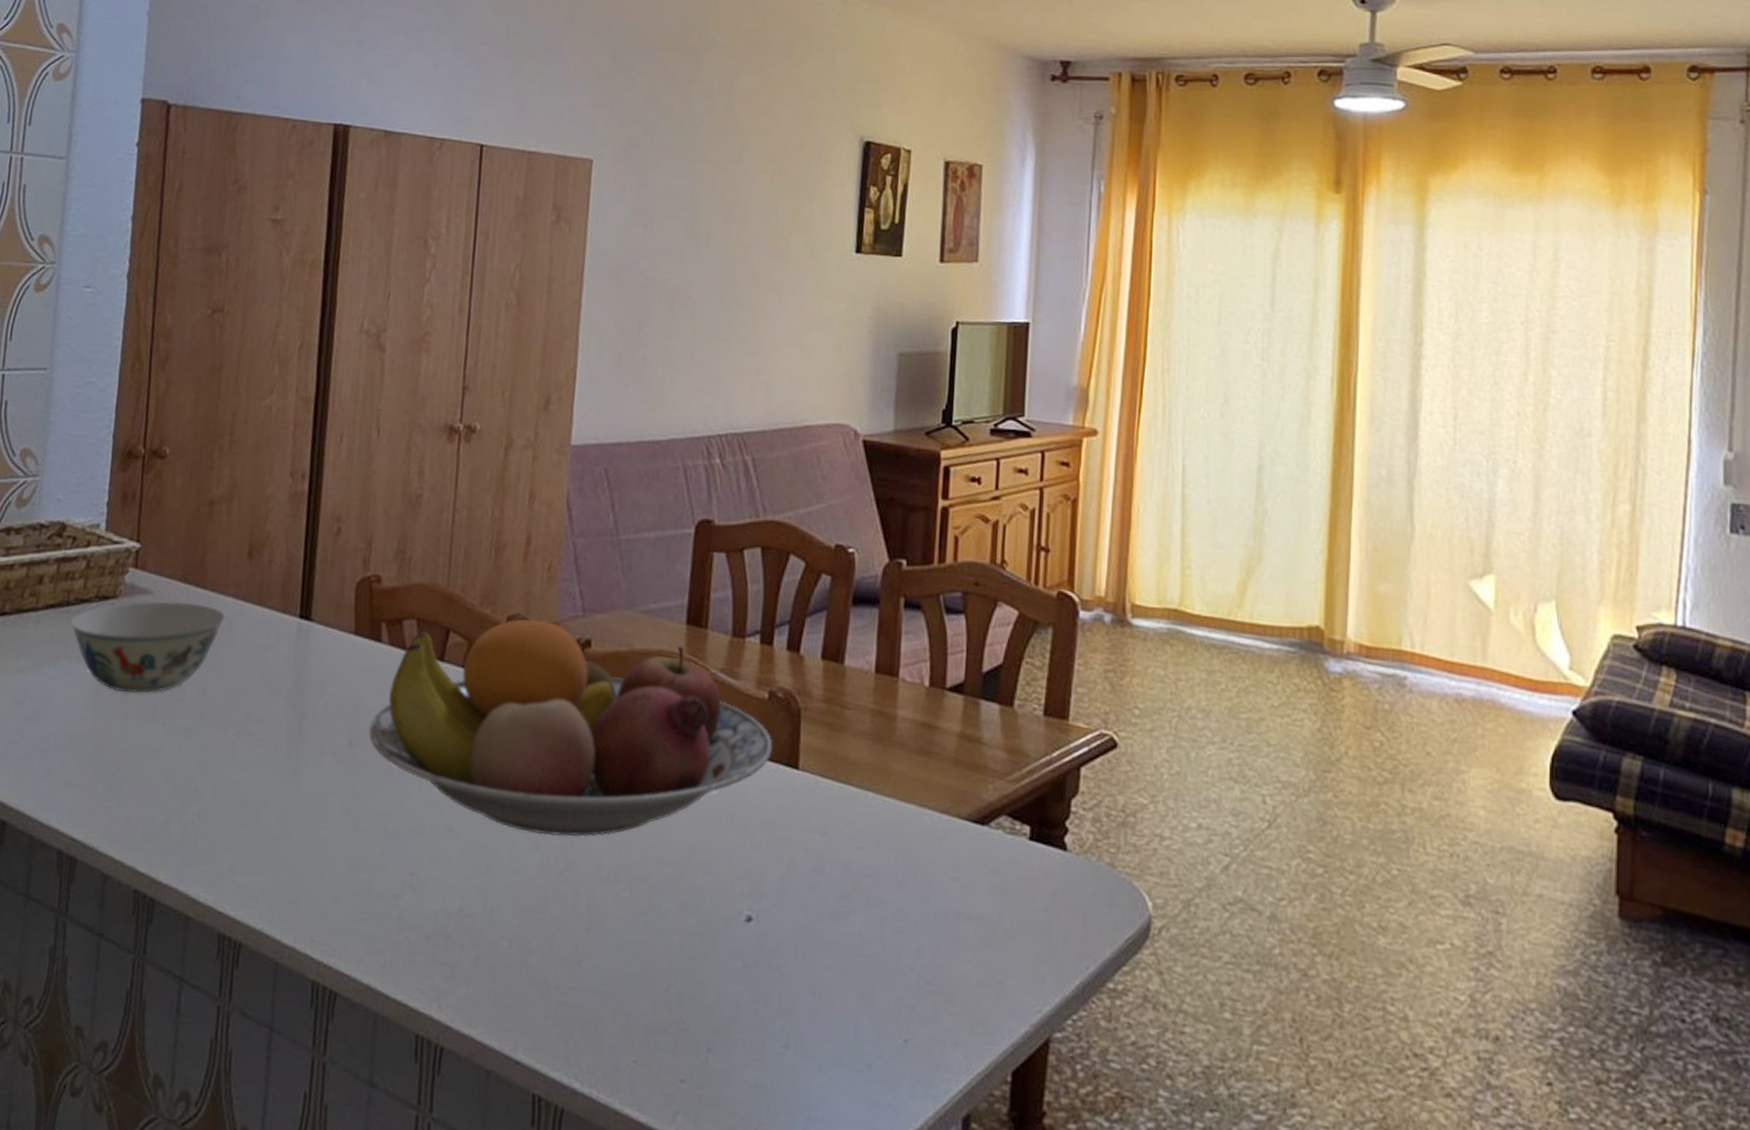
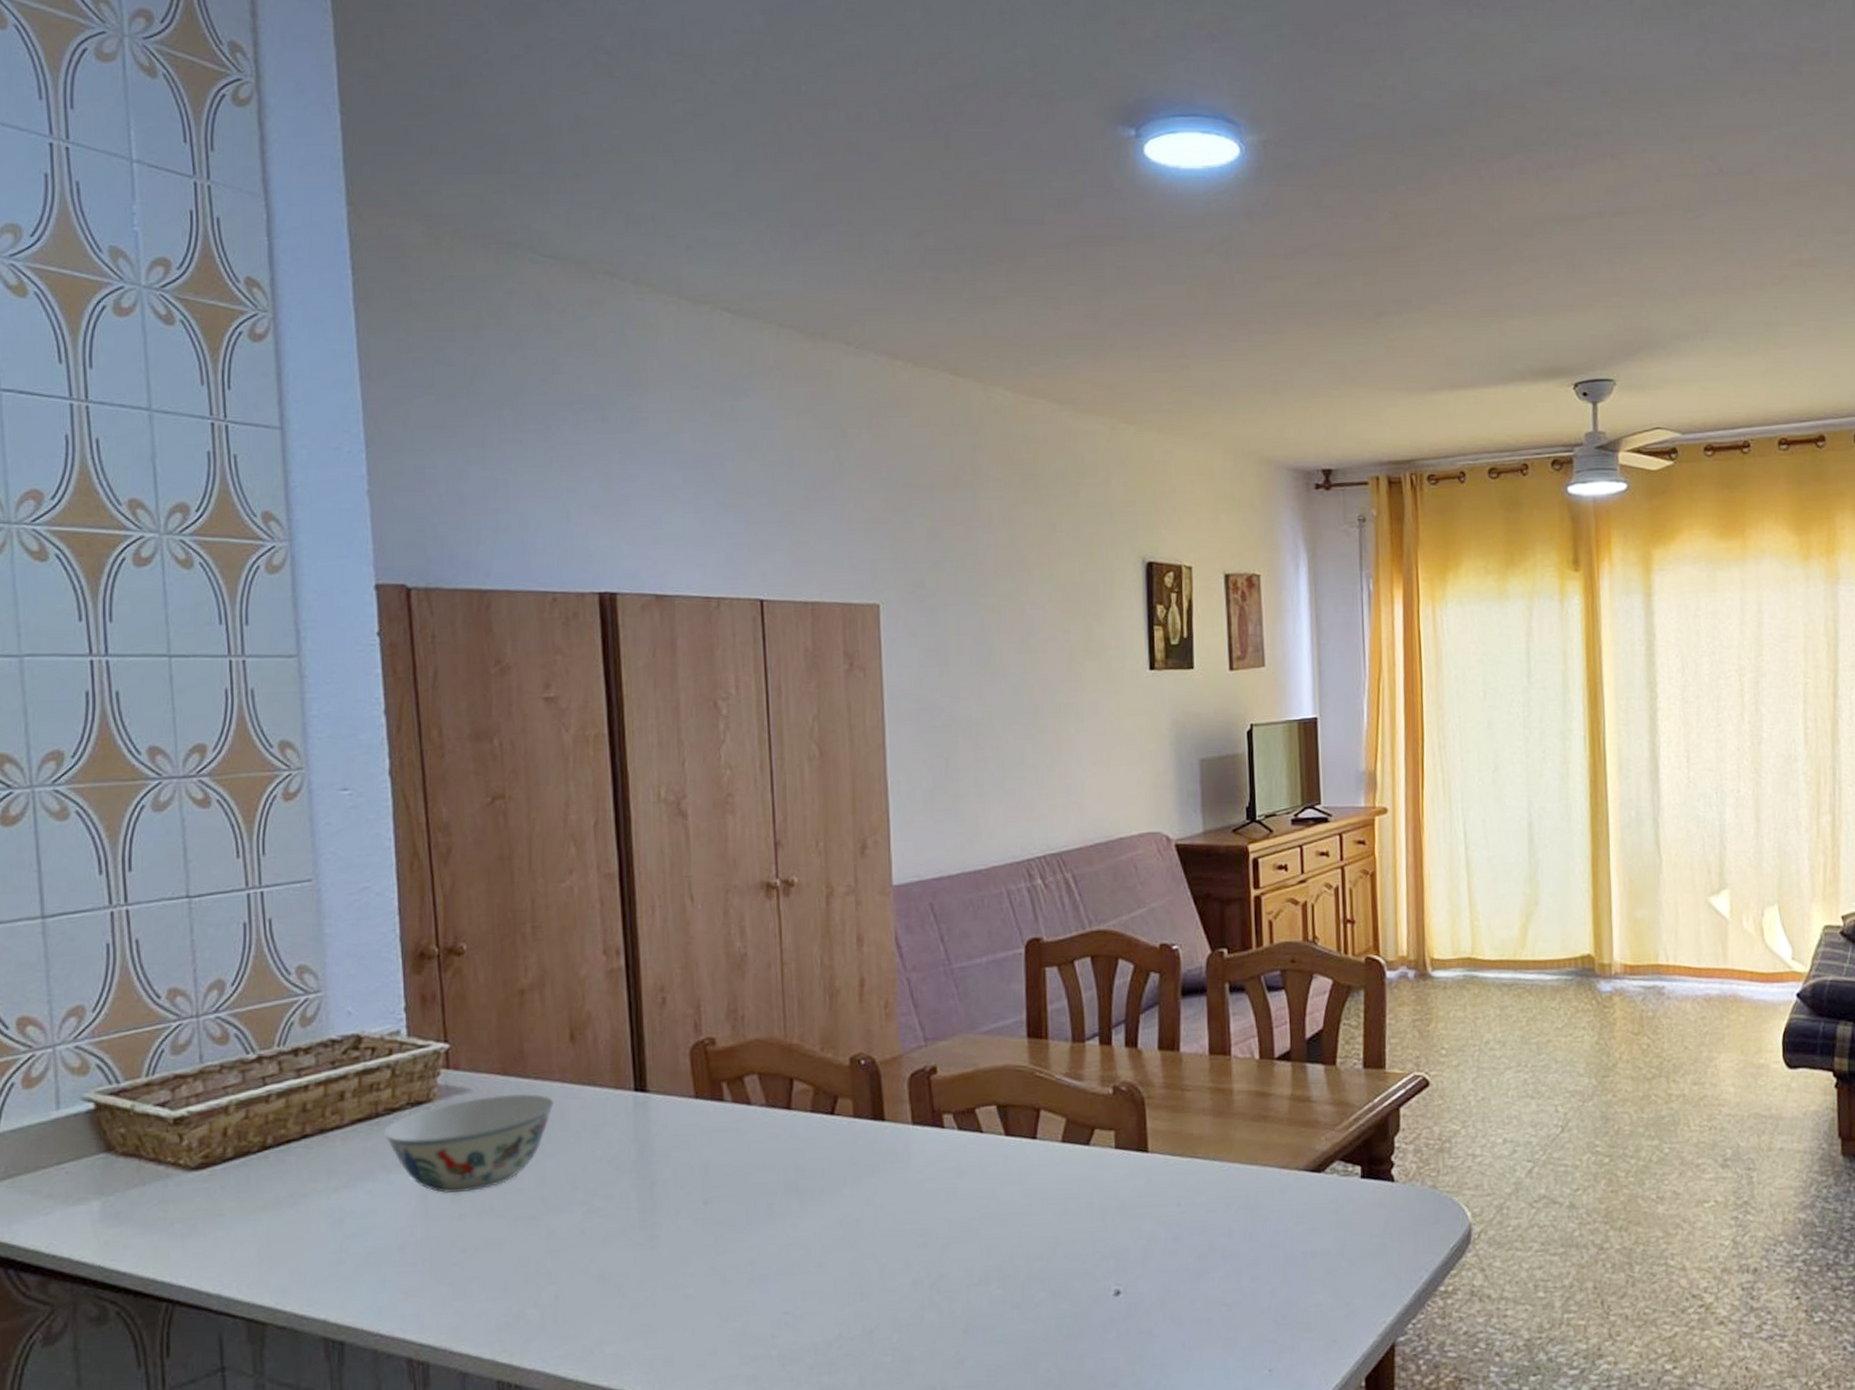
fruit bowl: present [368,619,773,837] -> none [722,1055,1122,1254]

